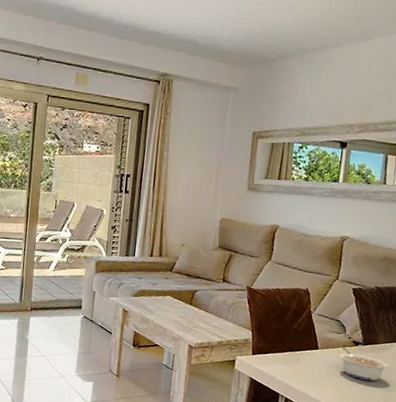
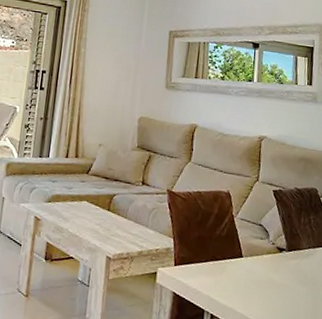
legume: present [339,347,389,381] -> none [264,254,315,291]

